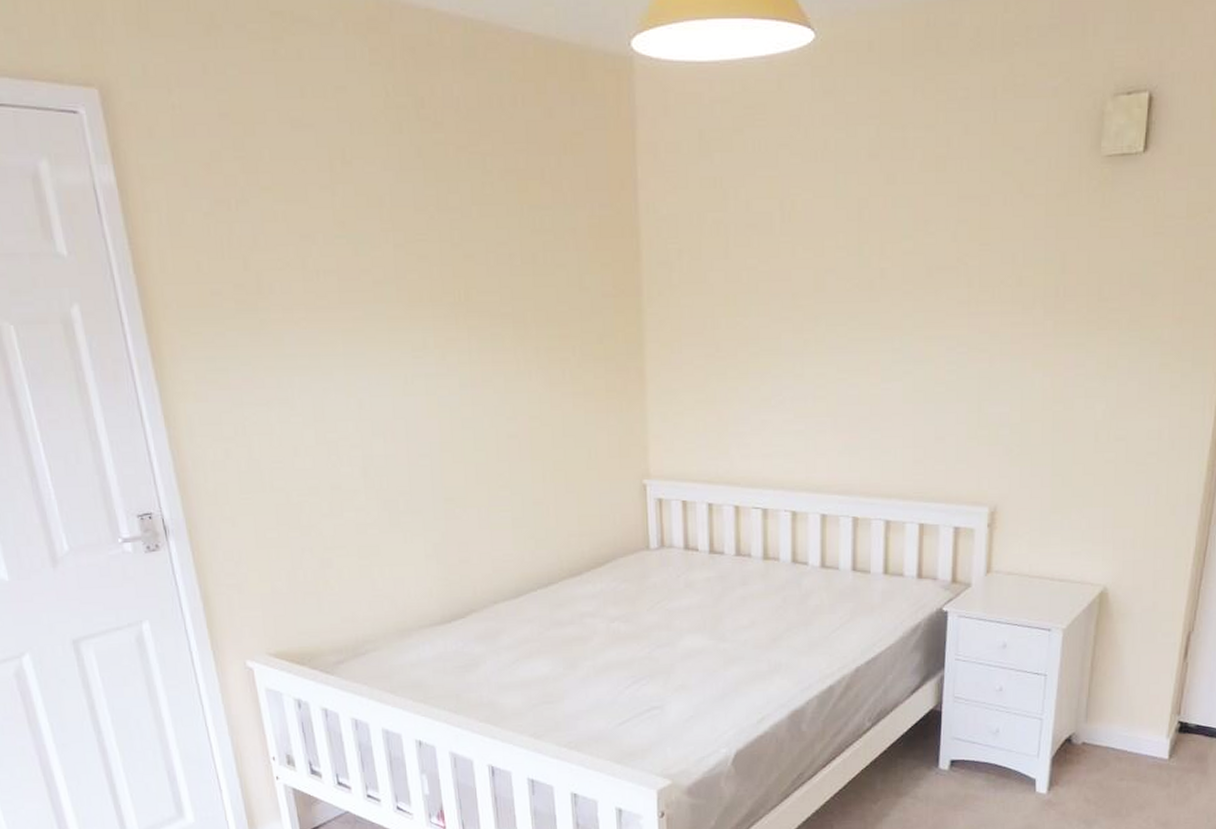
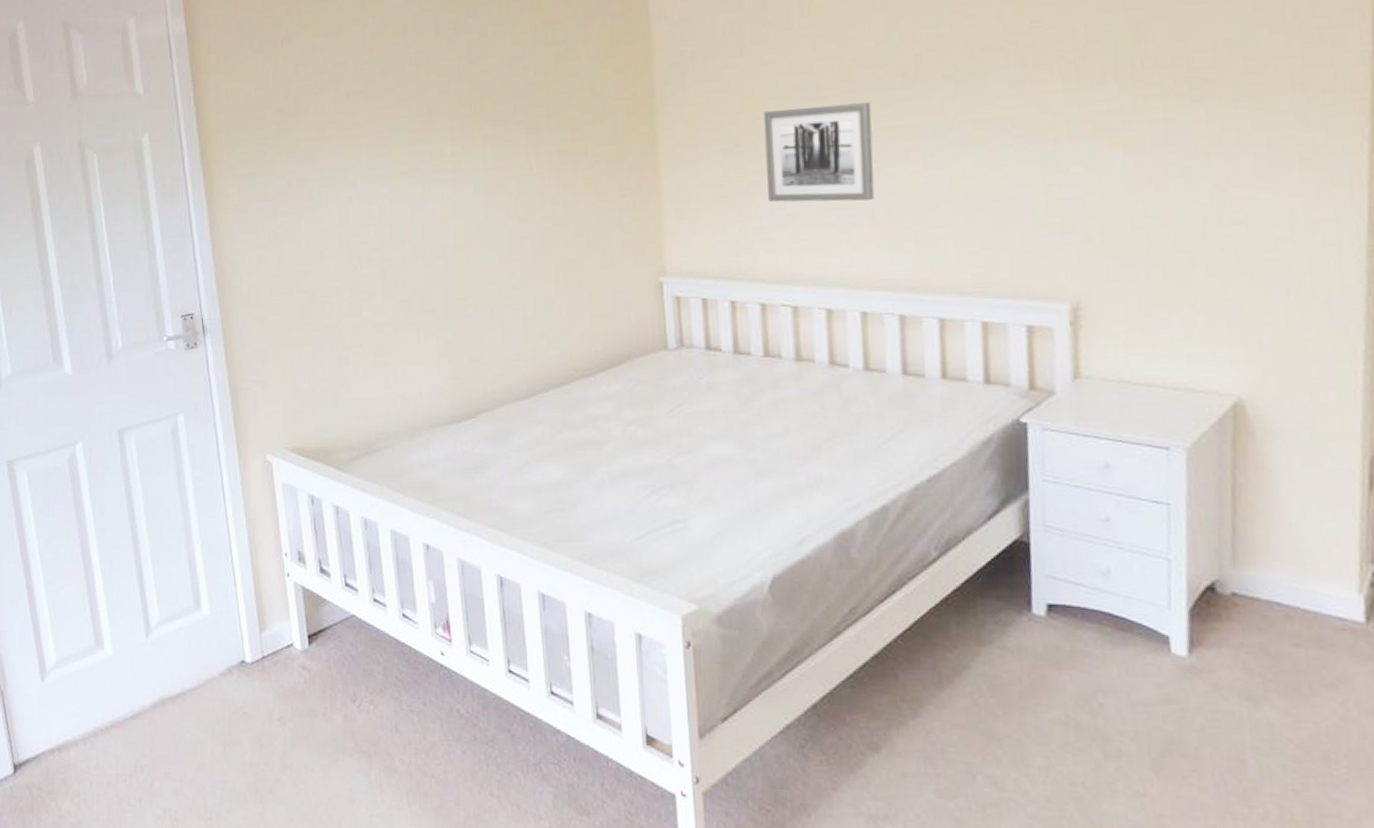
wall art: none [744,313,840,410] -> present [763,102,875,202]

